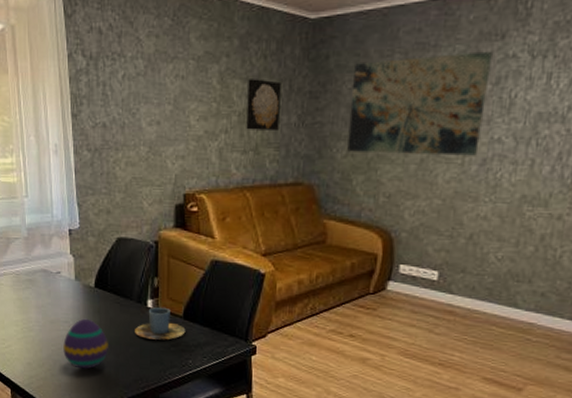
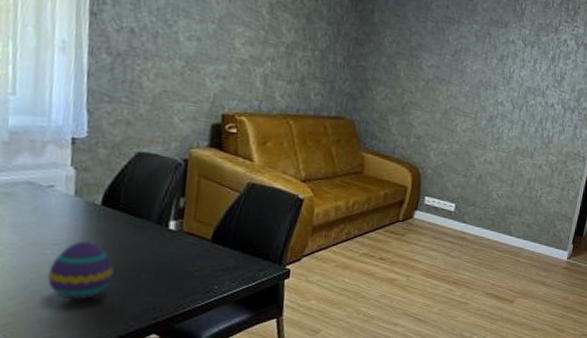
cup: present [134,307,186,340] -> none [149,229,214,265]
wall art: present [246,79,281,130] -> none [293,16,330,67]
wall art: present [347,51,493,156] -> none [386,22,499,113]

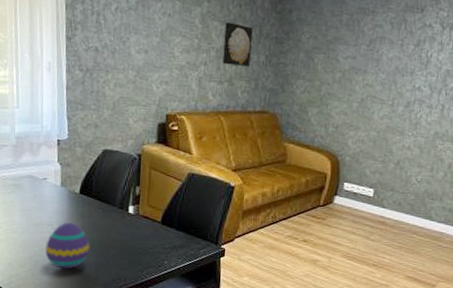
wall art: none [293,16,330,67] -> present [222,22,253,66]

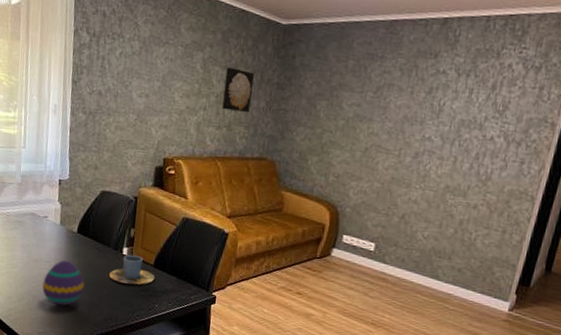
cup: none [115,213,163,243] -> present [108,255,155,285]

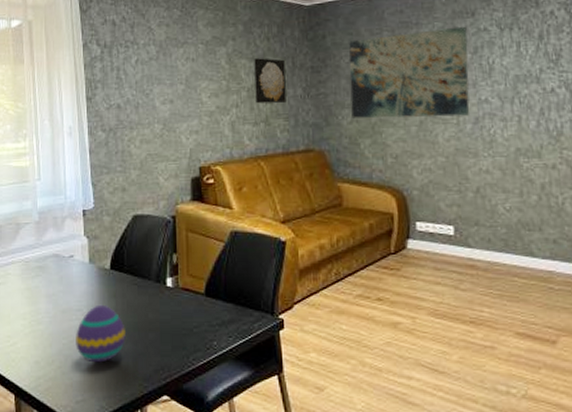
cup: present [108,255,155,285] -> none [153,285,208,322]
wall art: none [305,64,427,150] -> present [349,26,470,118]

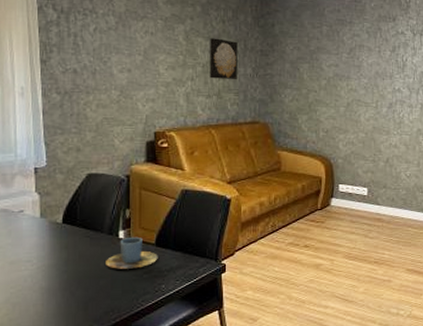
decorative egg: present [76,304,126,363] -> none [24,255,77,309]
cup: none [153,285,208,322] -> present [104,236,158,269]
wall art: present [349,26,470,118] -> none [293,28,388,101]

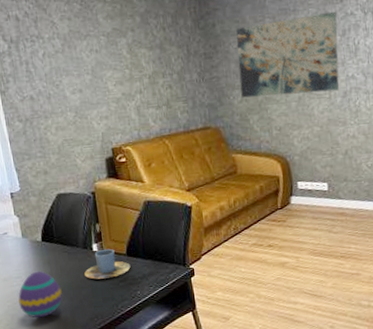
decorative egg: none [24,255,77,309] -> present [18,271,62,318]
wall art: present [210,38,238,79] -> none [152,47,184,89]
wall art: none [293,28,388,101] -> present [236,11,339,98]

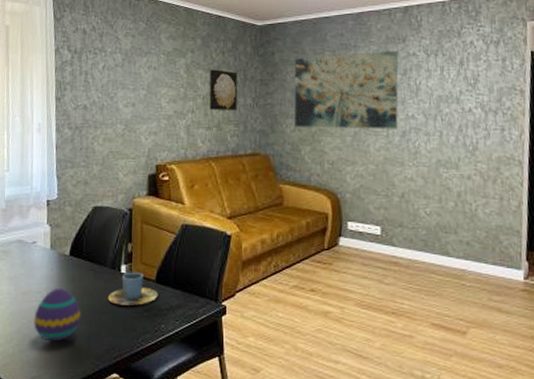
wall art: none [152,47,184,89] -> present [210,70,237,110]

